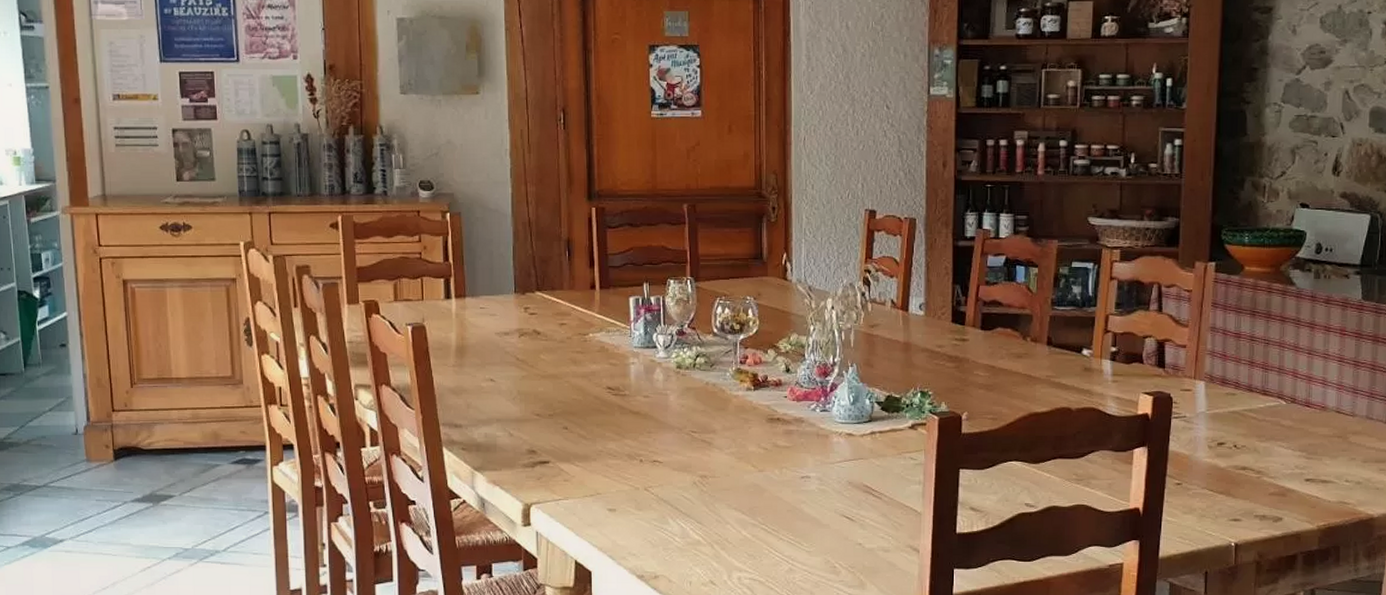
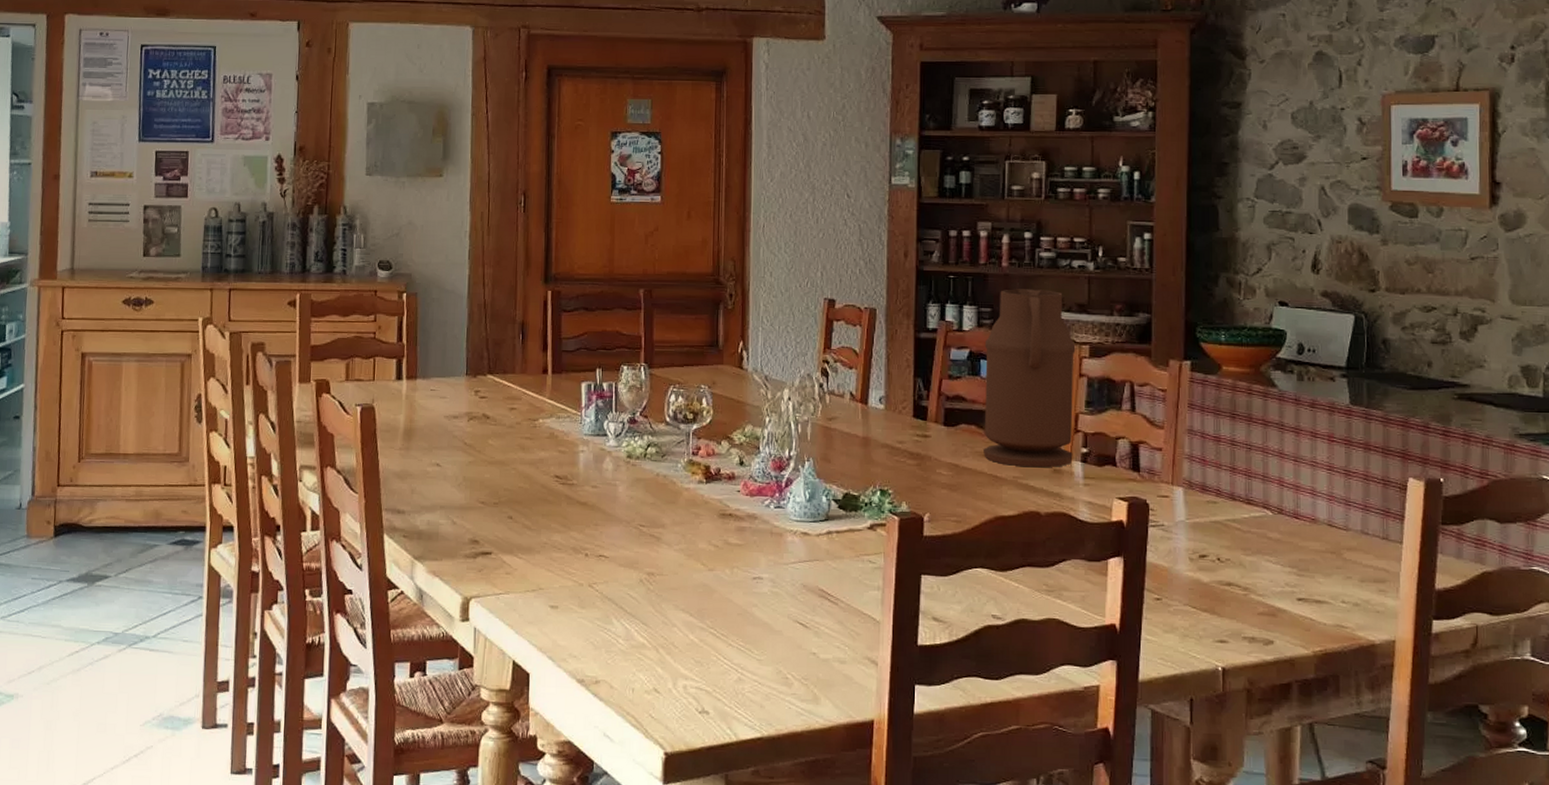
water jug: none [1019,196,1107,367] -> present [984,289,1076,468]

